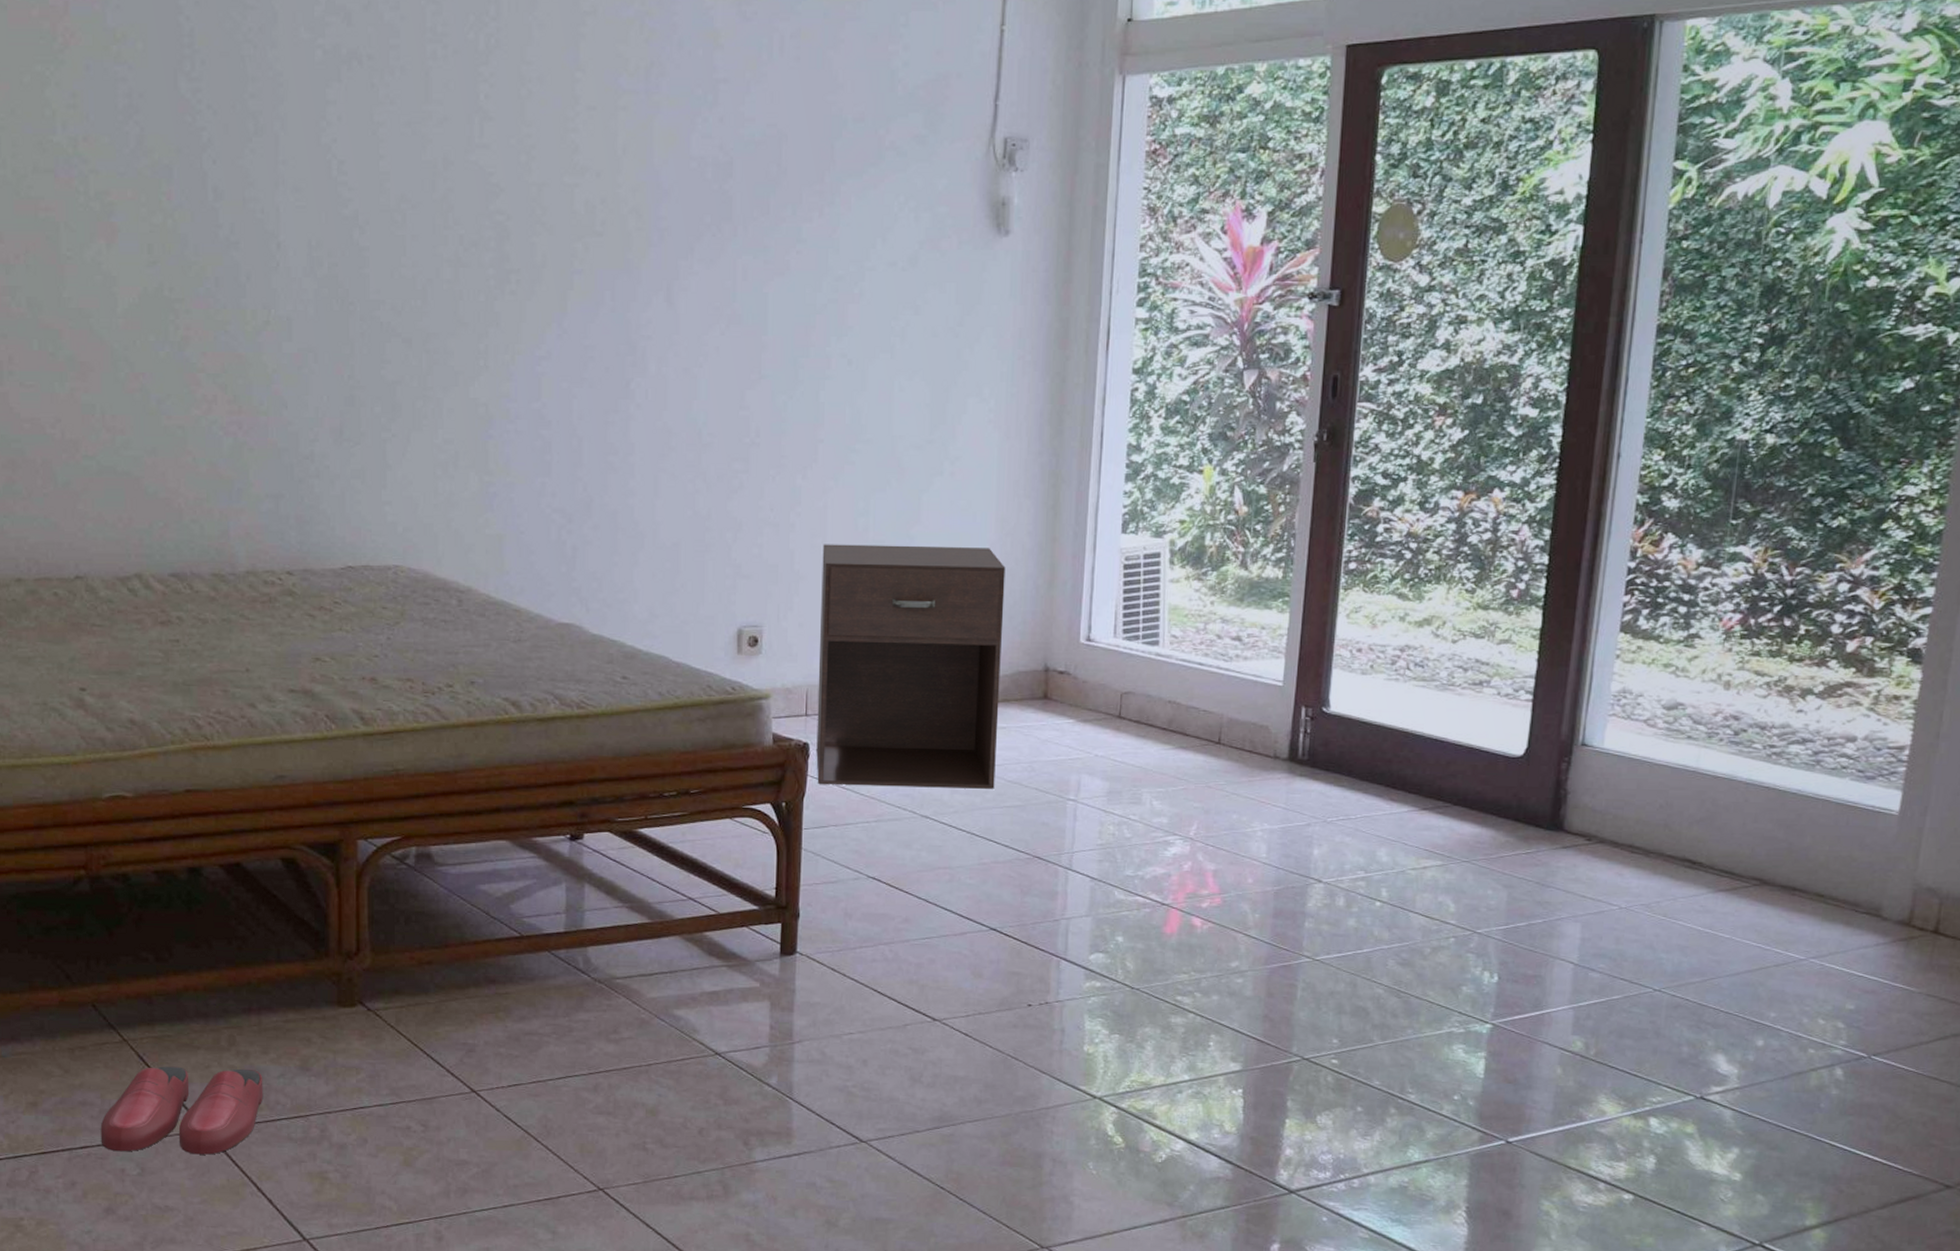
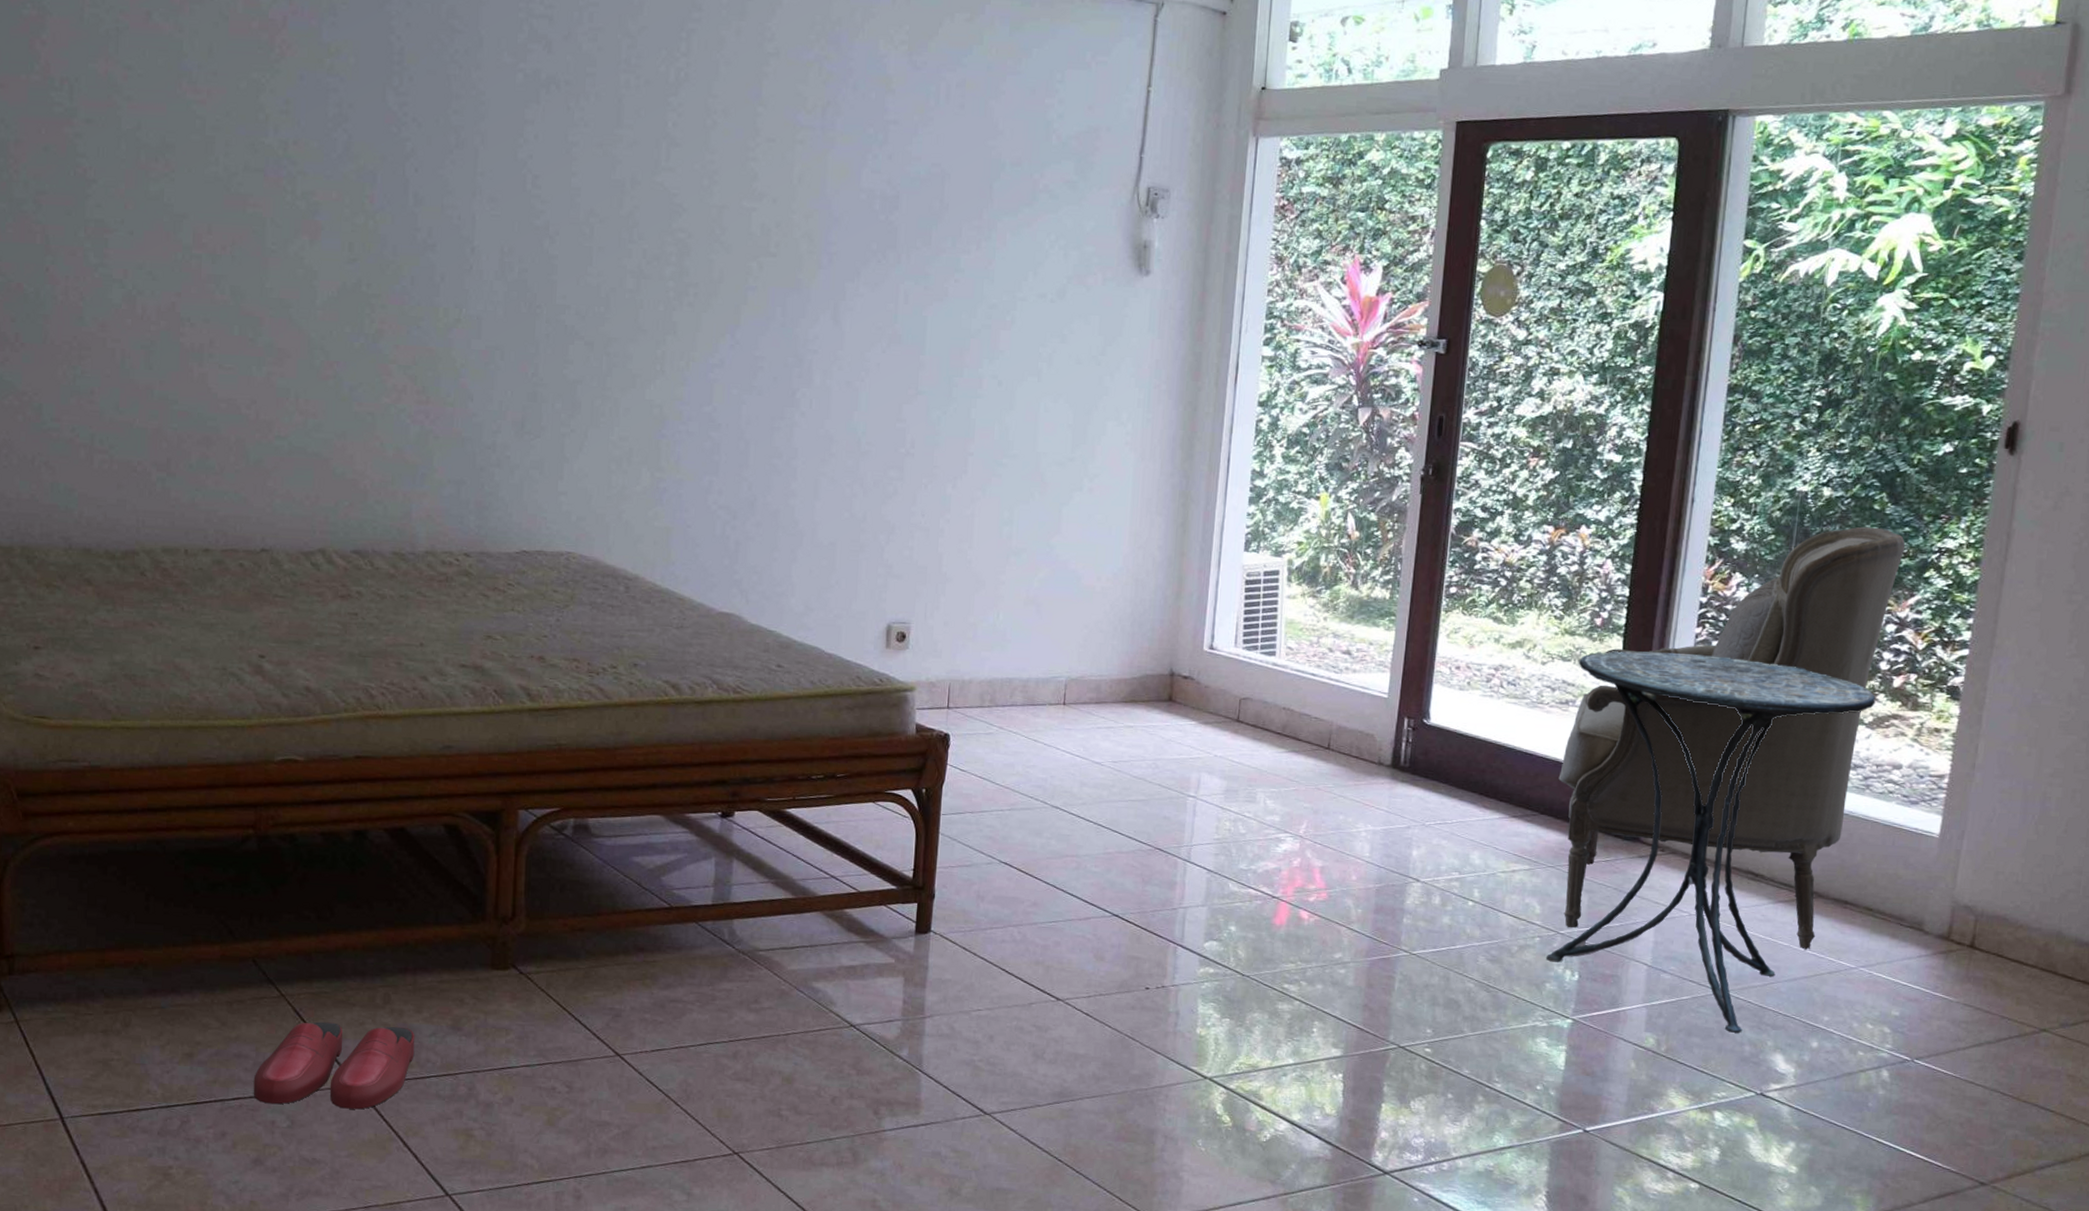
nightstand: present [816,544,1006,789] -> none [956,549,1137,784]
side table: none [1462,624,1827,1033] -> present [1546,650,1876,1033]
armchair: none [1472,476,1859,943] -> present [1558,526,1905,951]

